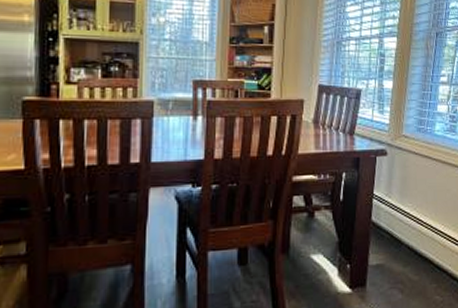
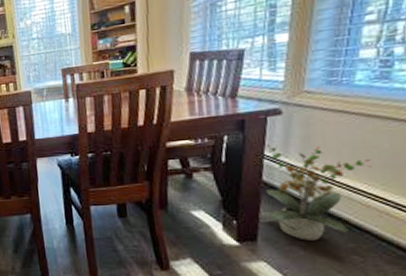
potted plant: none [374,183,446,283] -> present [265,144,372,241]

